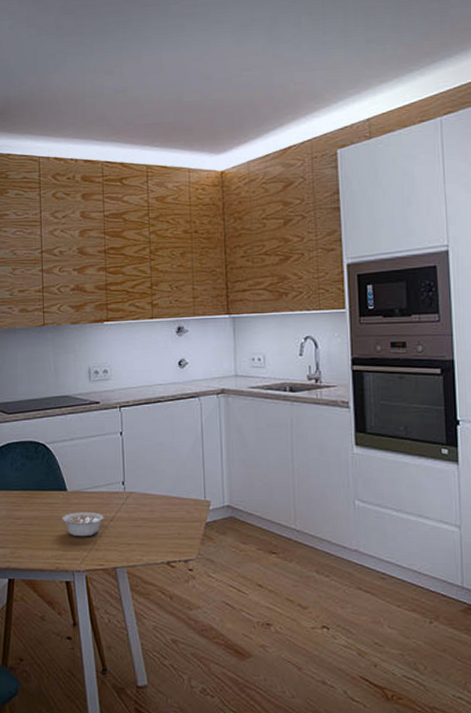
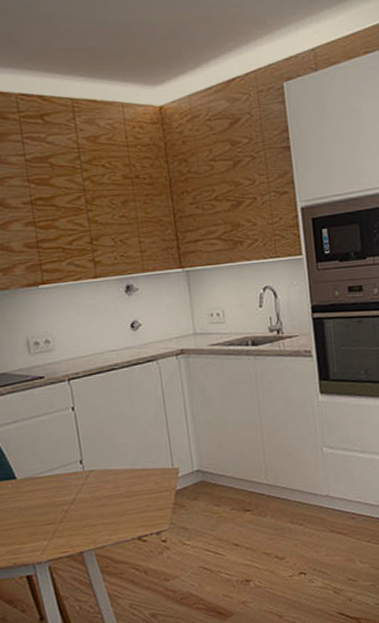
legume: present [62,512,104,537] -> none [13,497,63,527]

